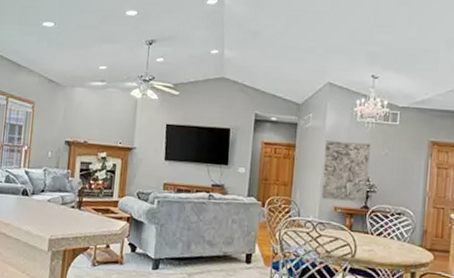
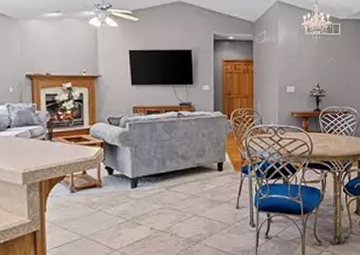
wall art: present [322,141,371,203] -> none [280,54,318,106]

